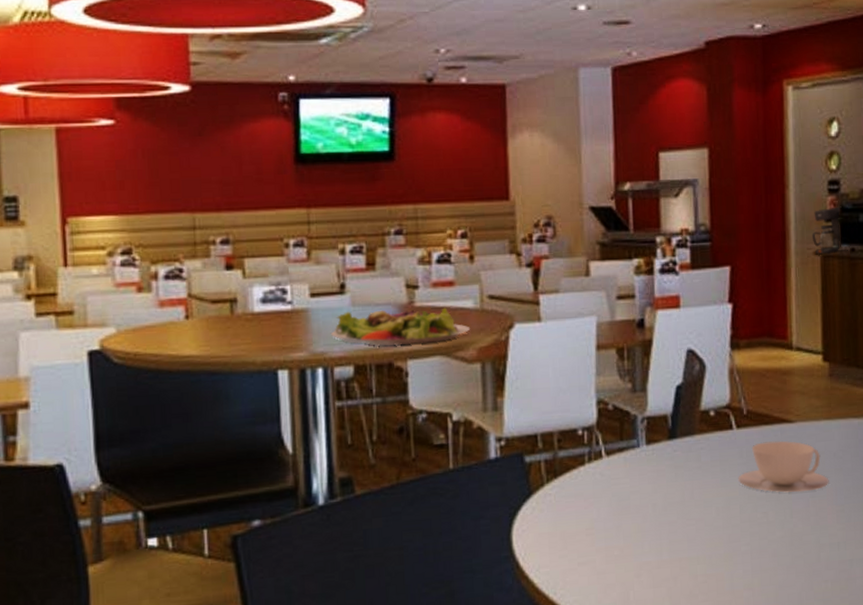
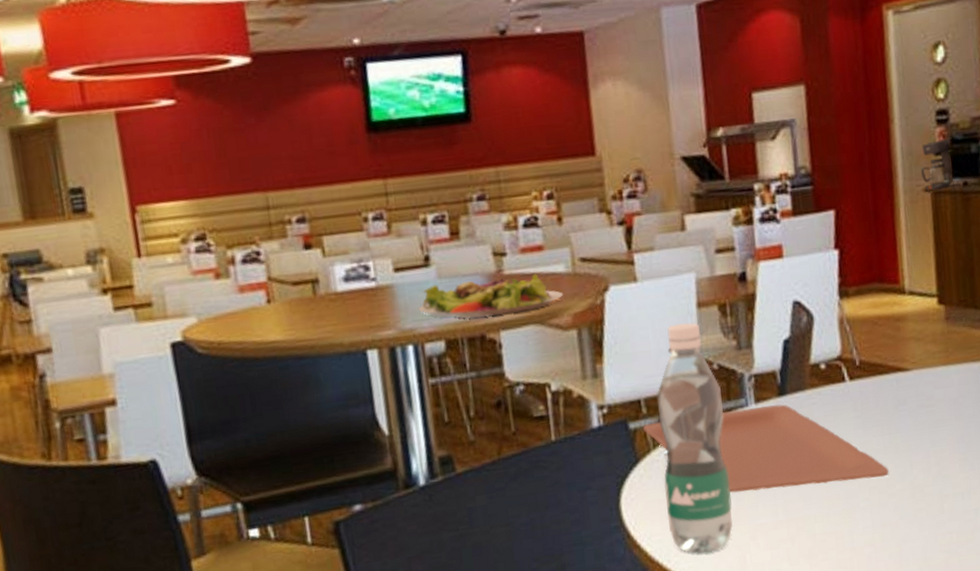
tray: none [537,447,770,531] -> present [642,404,889,493]
bottle: none [552,363,619,588] -> present [656,323,733,554]
teacup: present [738,441,829,493] -> none [853,390,950,445]

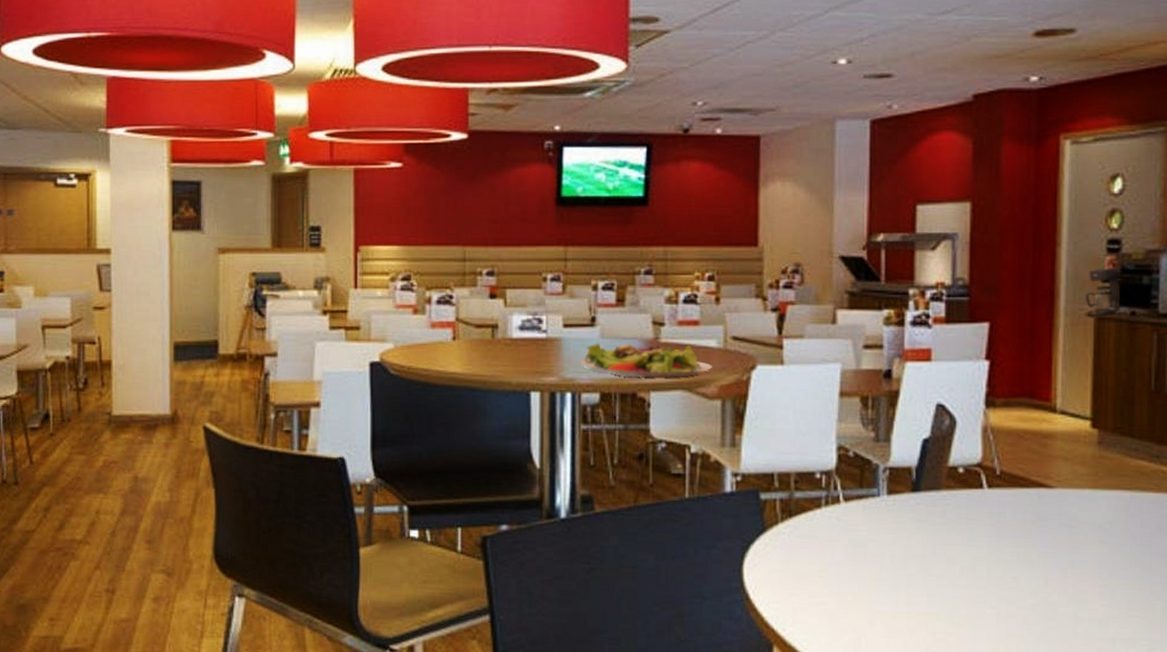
tray: present [642,404,889,493] -> none [773,497,1021,589]
bottle: present [656,323,733,554] -> none [787,408,855,629]

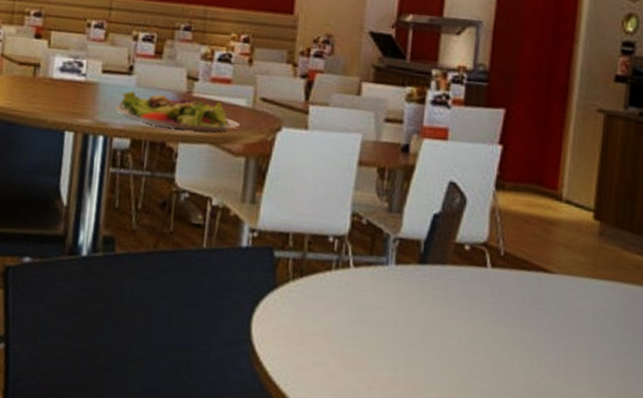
coffee maker: present [1085,267,1127,316] -> none [597,68,636,115]

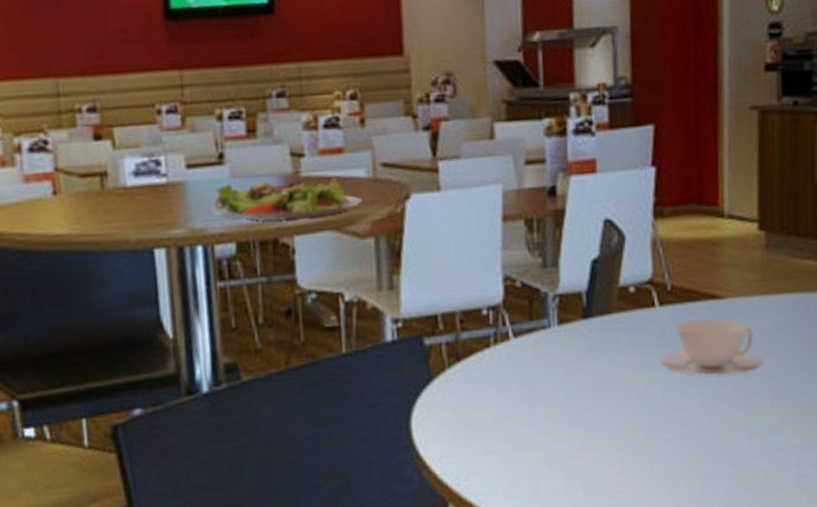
teacup: none [486,286,585,346] -> present [660,319,763,376]

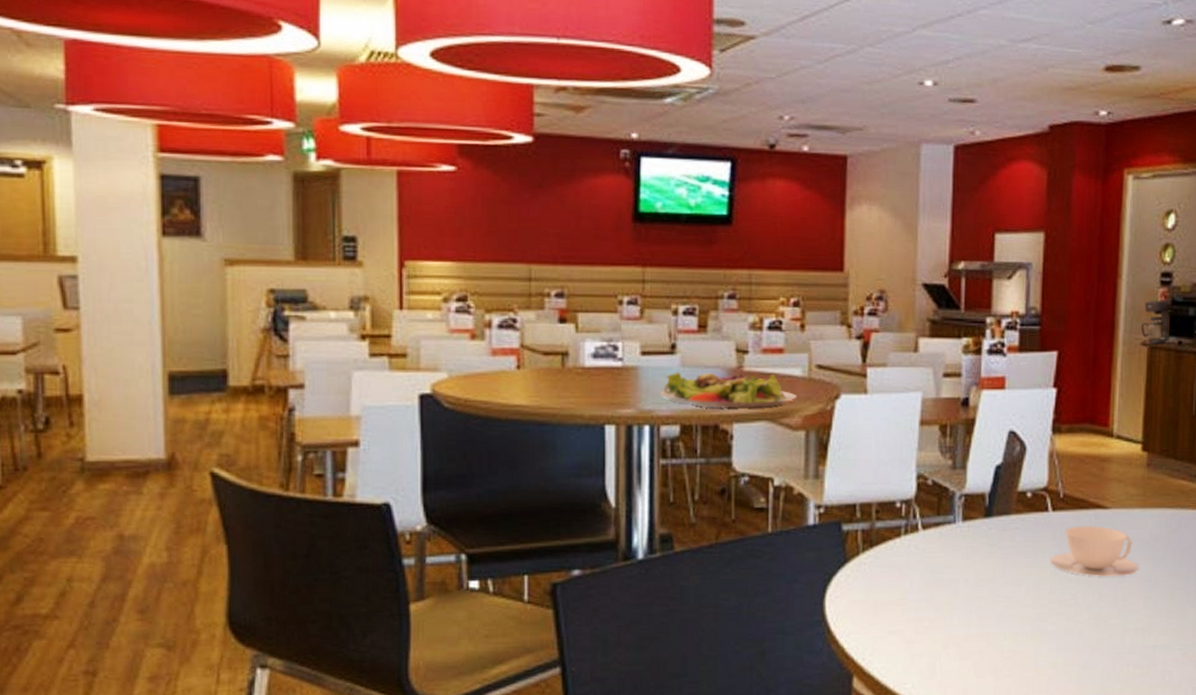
coffee maker: none [748,53,790,110] -> present [1140,299,1175,346]

